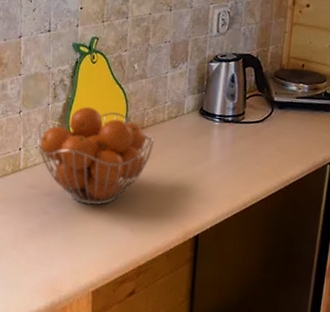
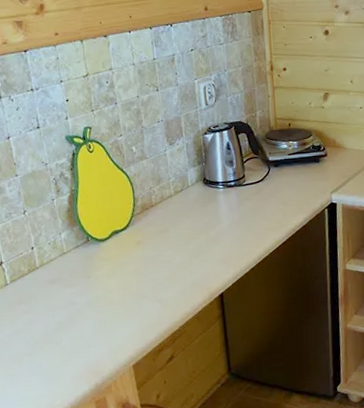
fruit basket: present [37,106,155,205] -> none [46,195,166,288]

